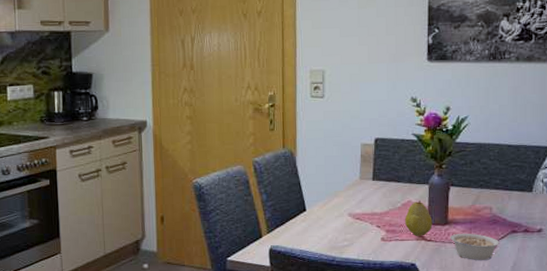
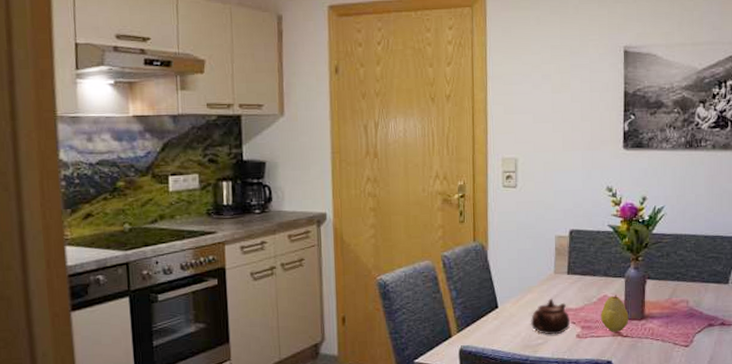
teapot: none [336,202,375,238] -> present [530,298,570,335]
legume: present [450,233,499,260] -> none [647,327,696,356]

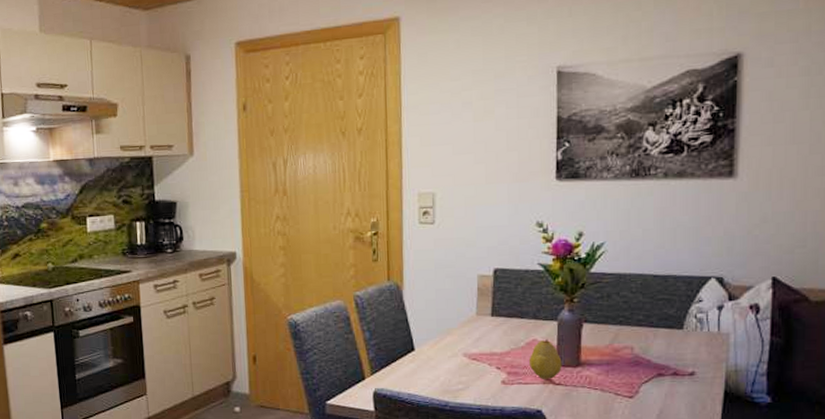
teapot: present [530,298,570,335] -> none [449,341,494,380]

